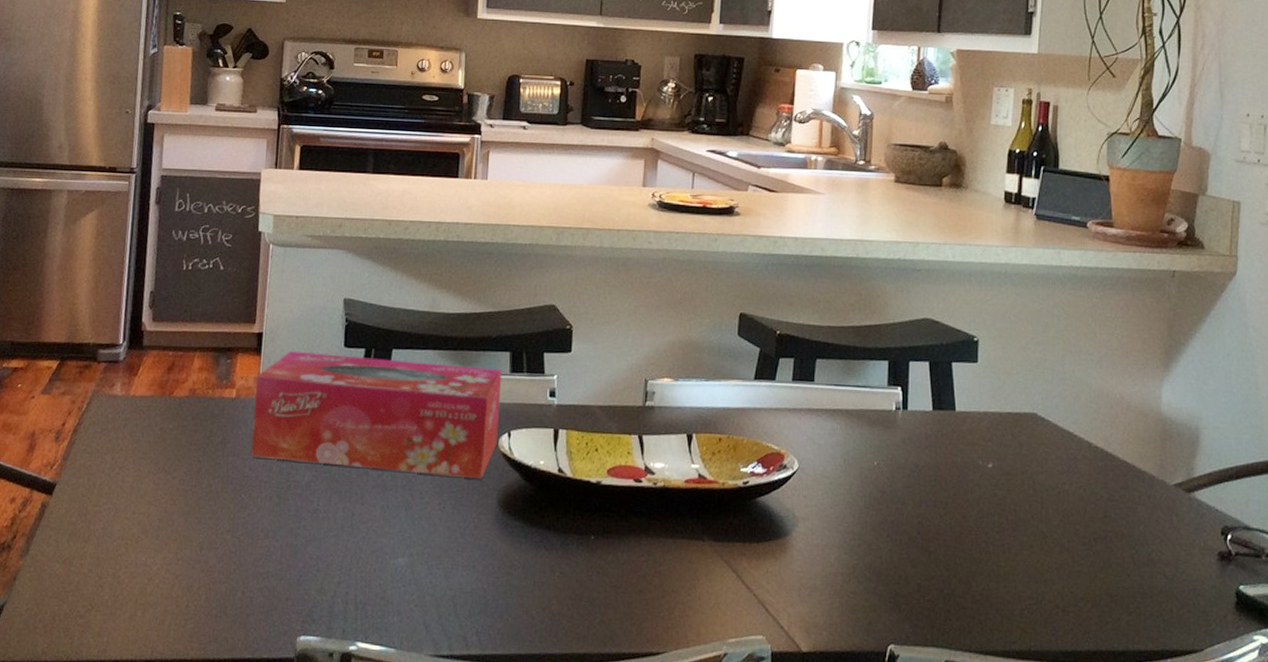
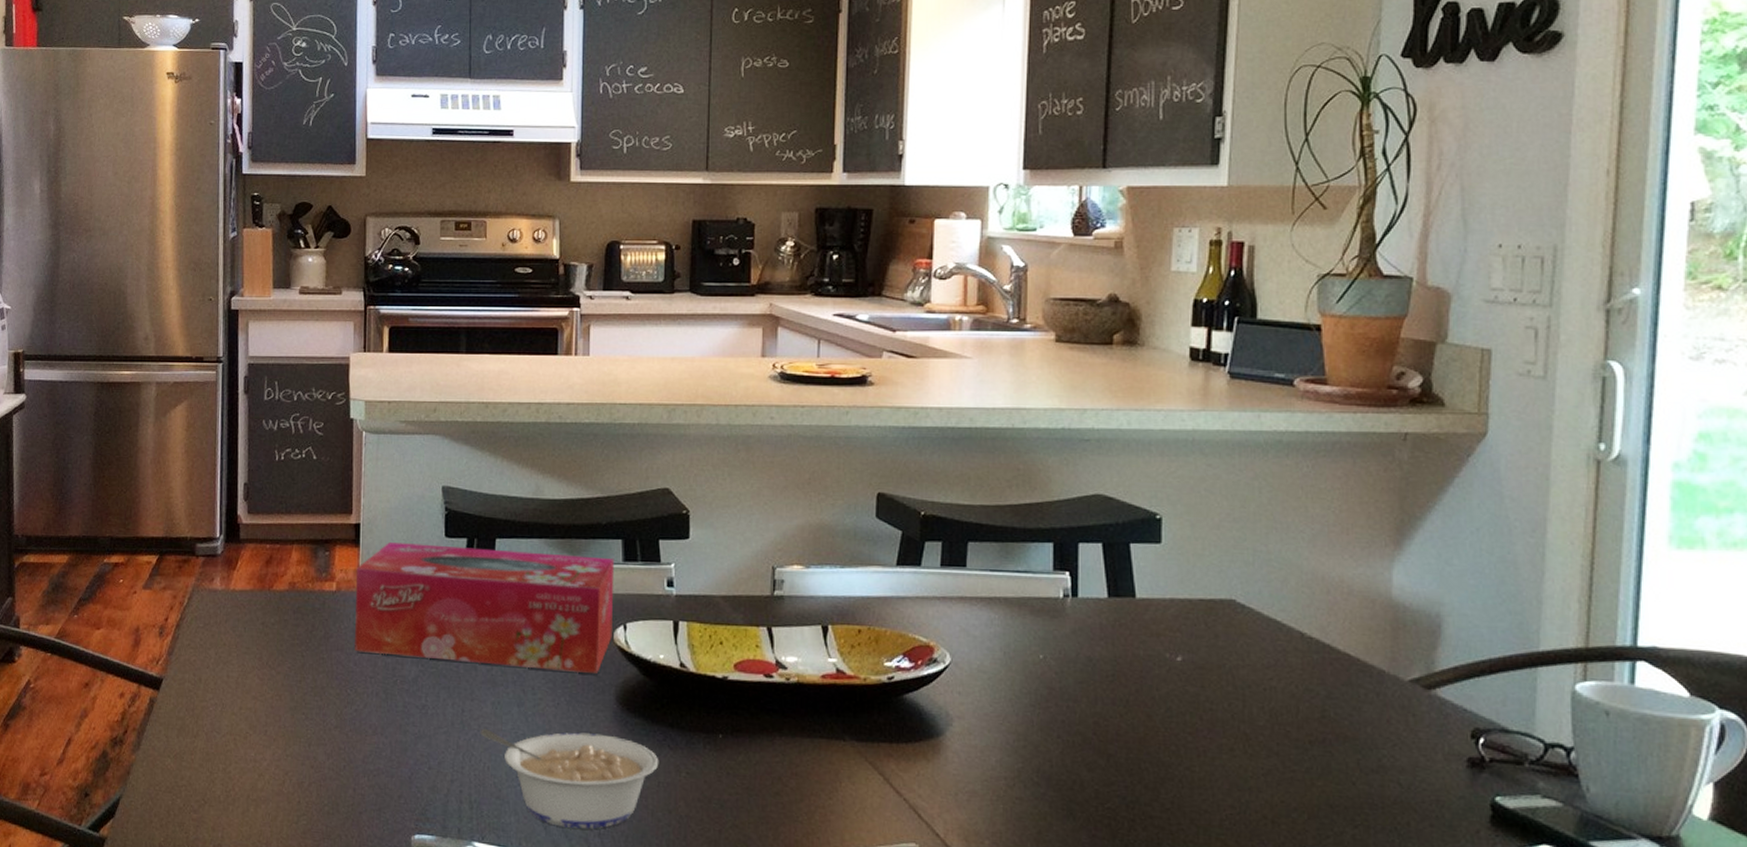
legume: none [368,531,536,628] -> present [479,728,659,829]

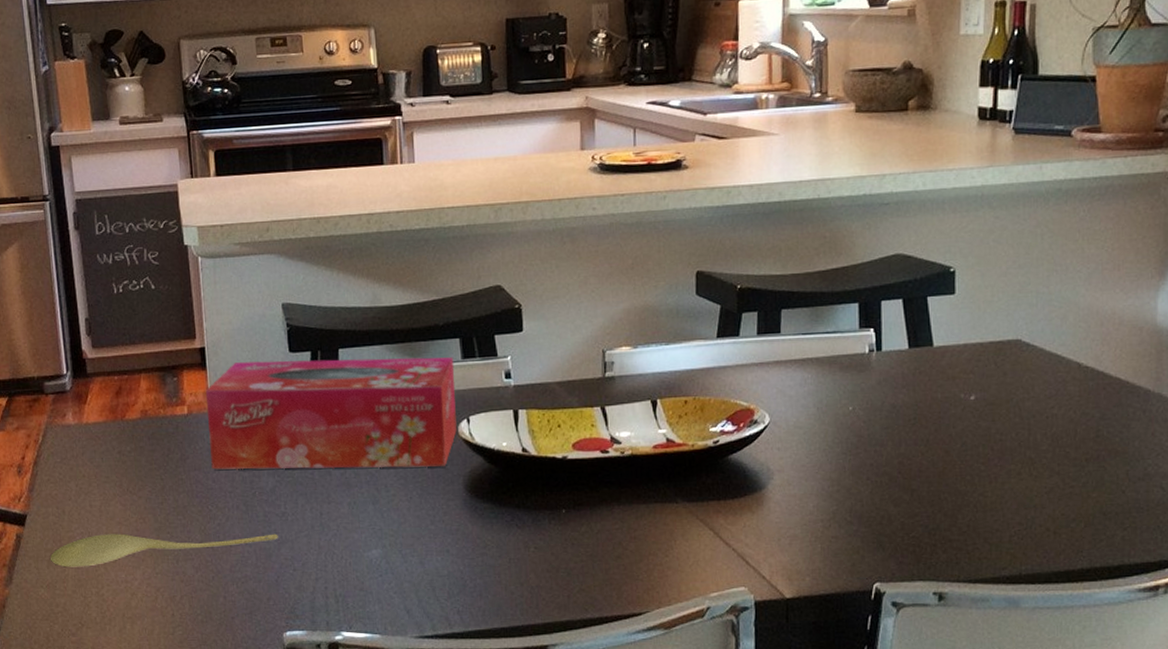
spoon: none [181,707,416,740] -> present [50,533,278,567]
legume: present [479,728,659,829] -> none [339,521,509,609]

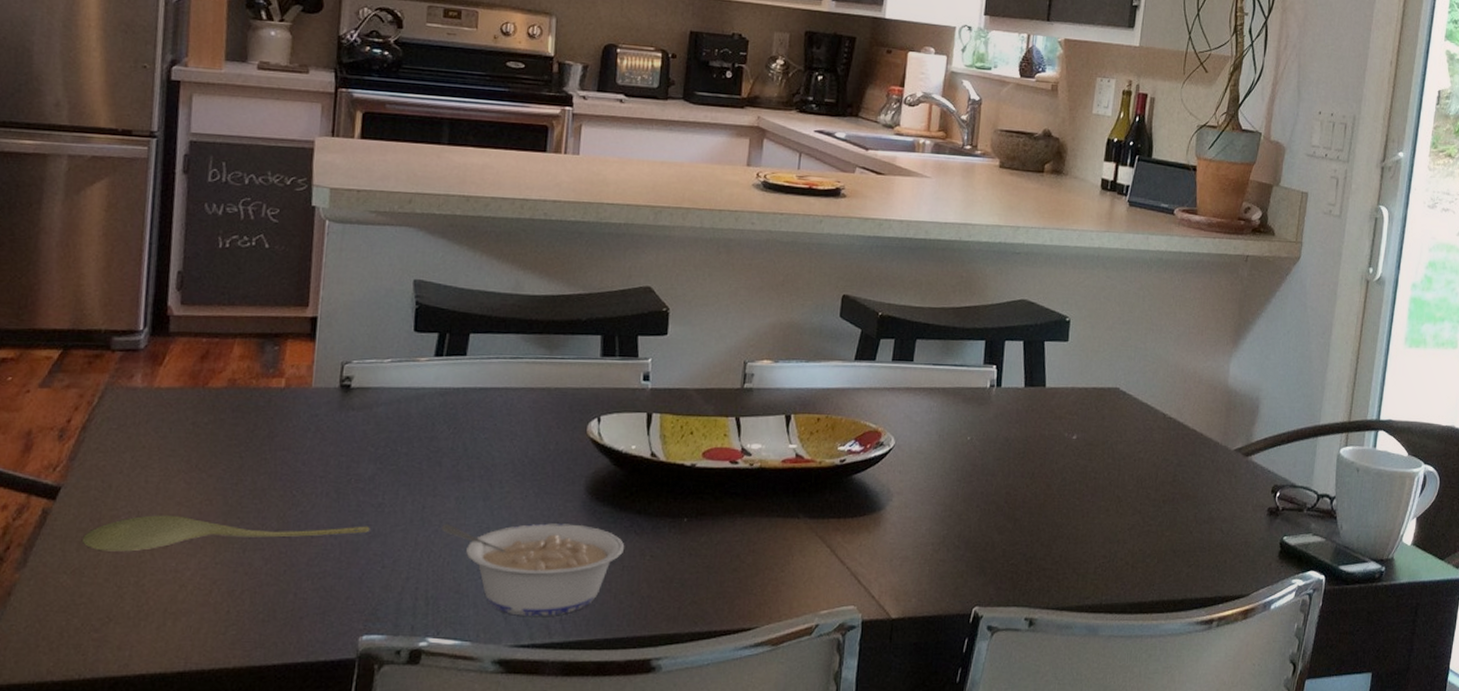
tissue box: present [205,357,457,470] -> none [304,337,593,465]
legume: none [339,521,509,609] -> present [441,523,625,616]

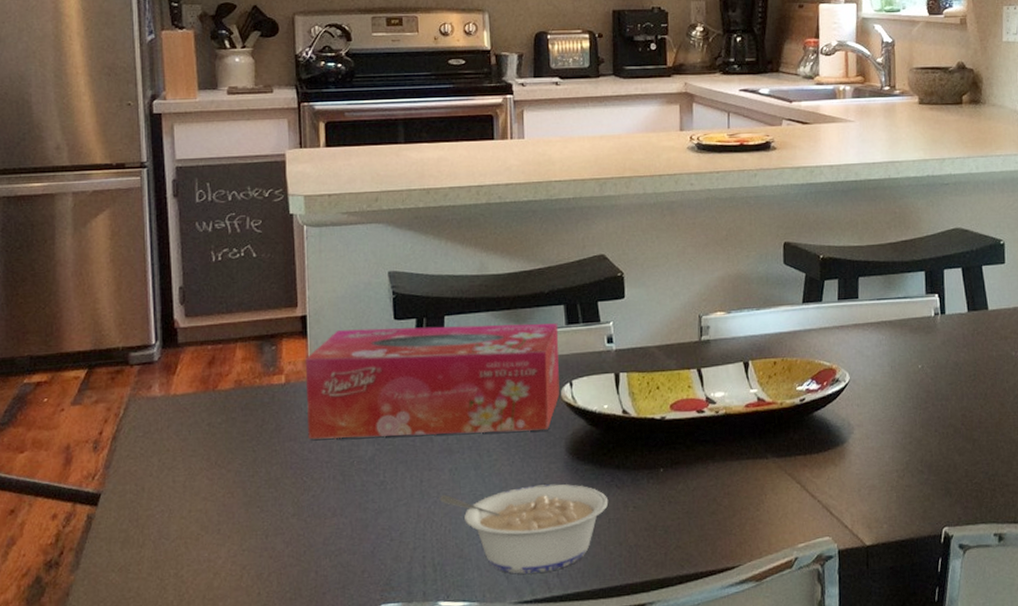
spoon: present [83,515,370,552] -> none [125,503,376,548]
tissue box: none [304,337,593,465] -> present [305,323,560,440]

